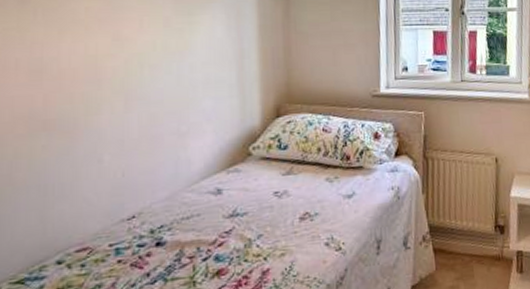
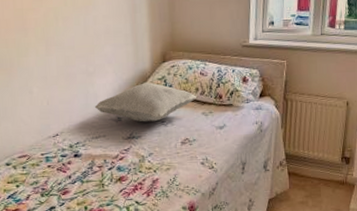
cushion: none [186,143,318,194] -> present [94,82,196,122]

